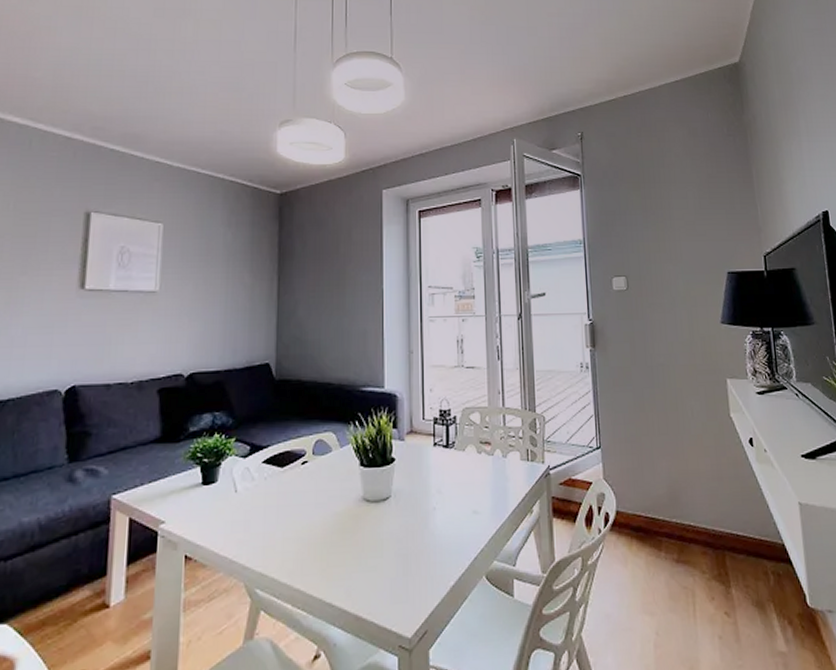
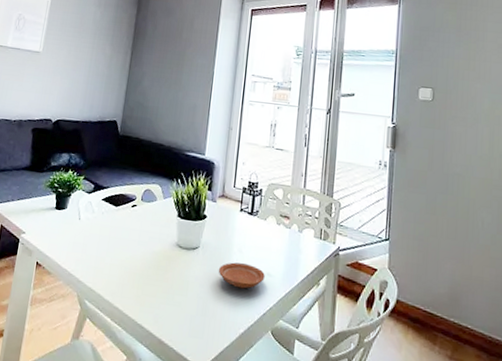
plate: none [416,505,471,535] -> present [218,262,265,289]

